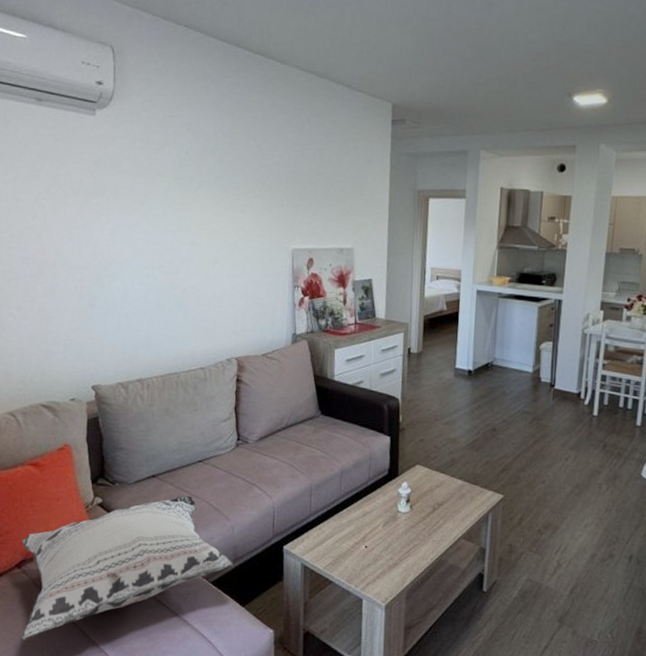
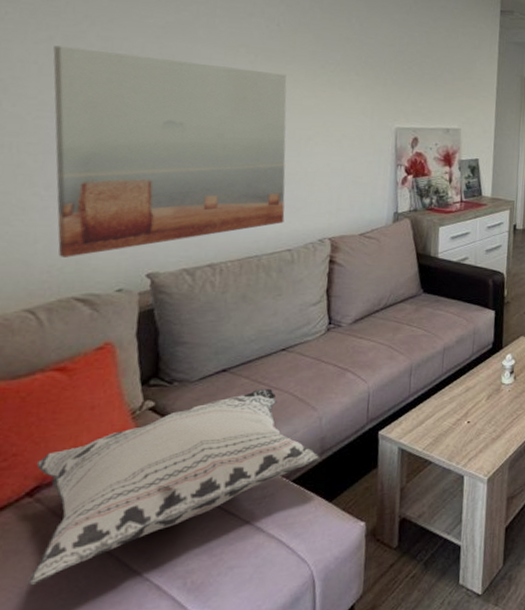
wall art: none [17,184,198,370] -> present [53,45,287,257]

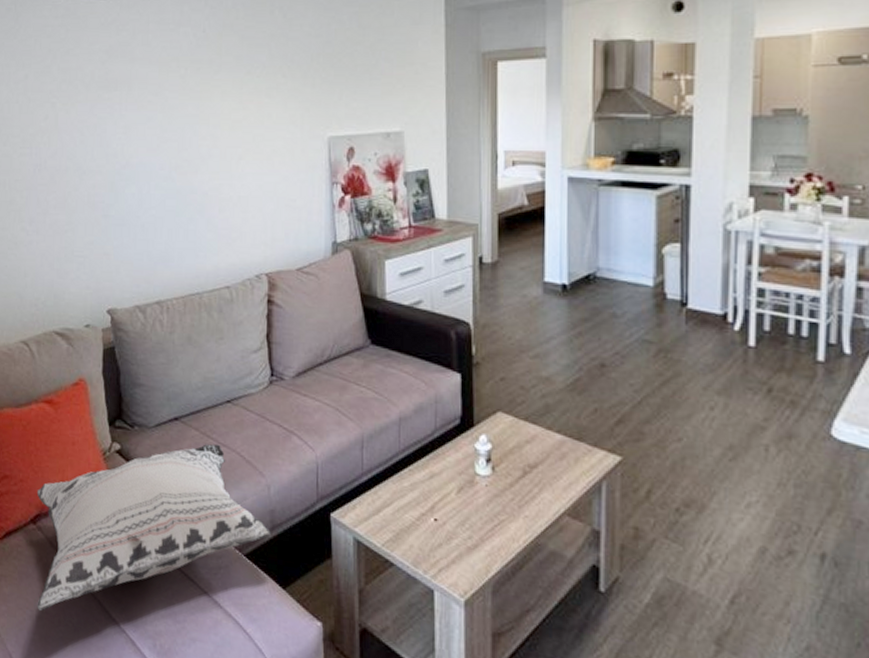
wall art: present [53,45,287,257] -> none [28,83,222,291]

